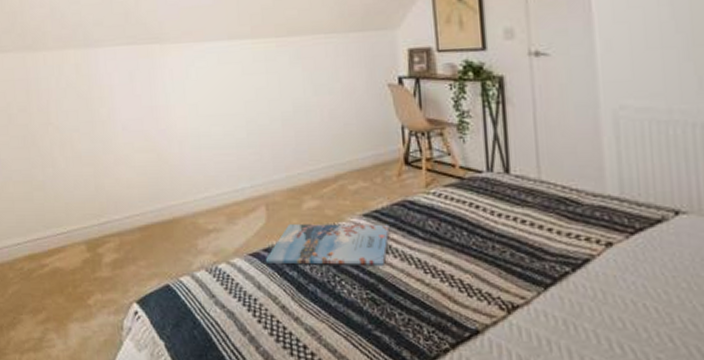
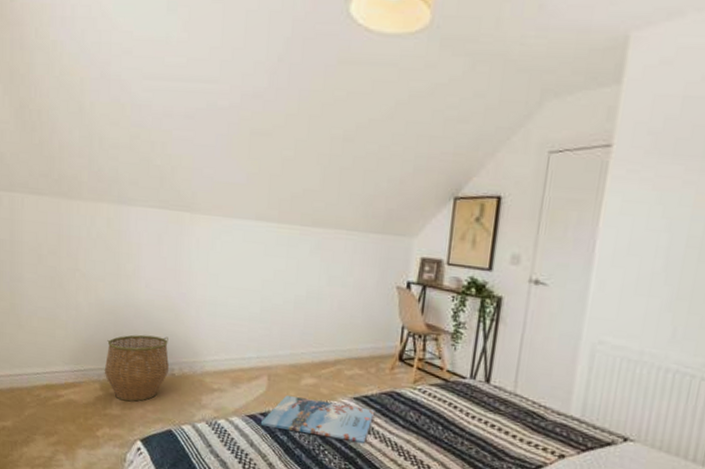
basket: none [88,180,158,260] -> present [104,334,170,402]

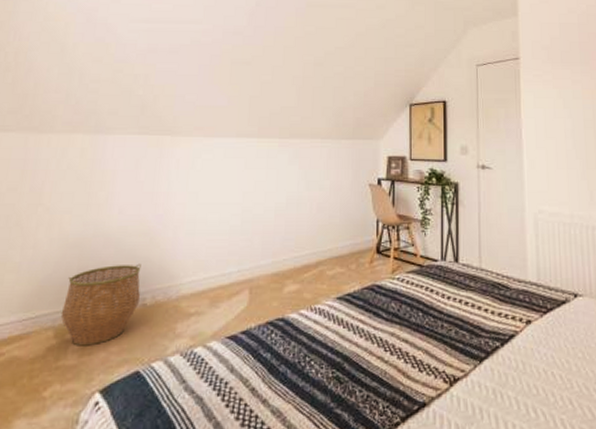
magazine: present [260,395,375,443] -> none [241,306,359,346]

